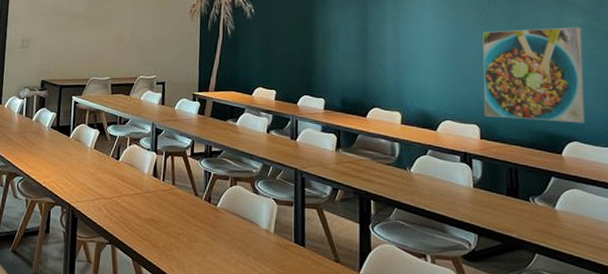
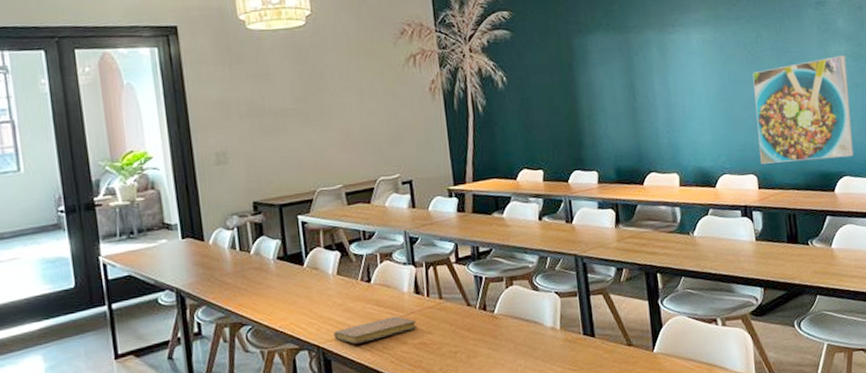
notebook: none [83,192,151,209] -> present [334,316,417,344]

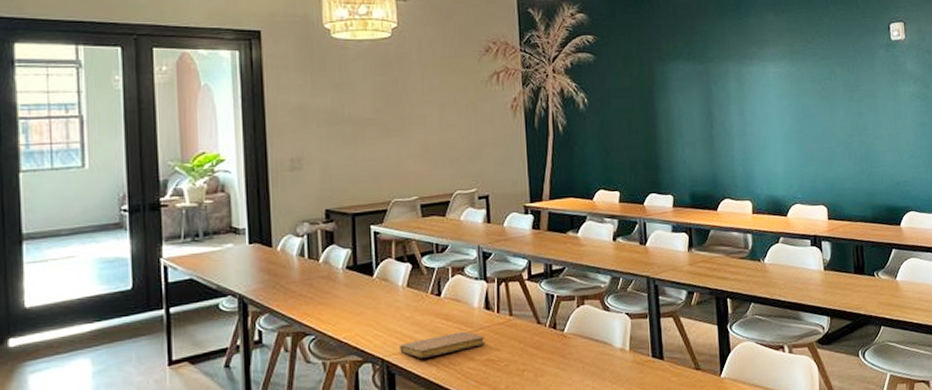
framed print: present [753,55,854,164] -> none [826,96,919,196]

